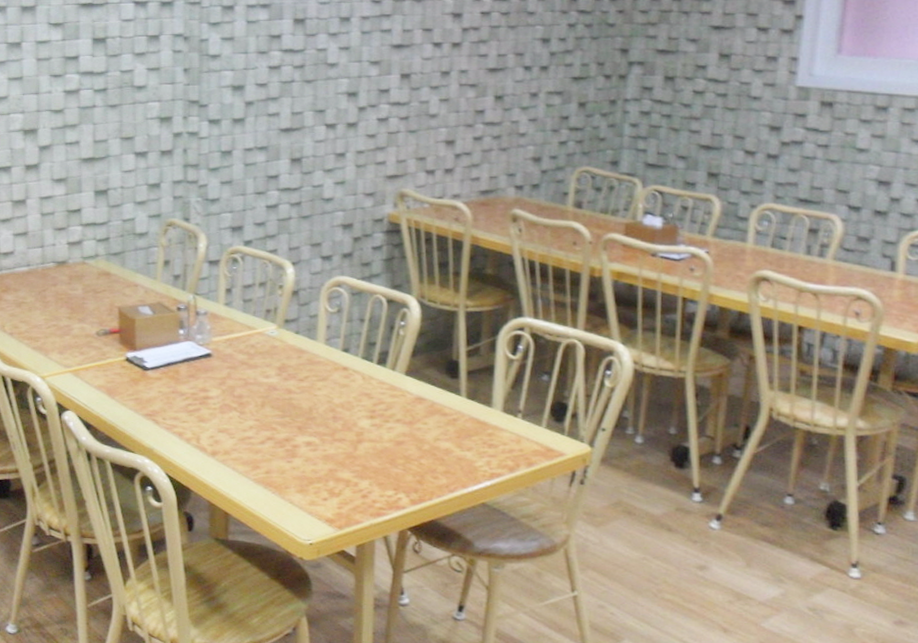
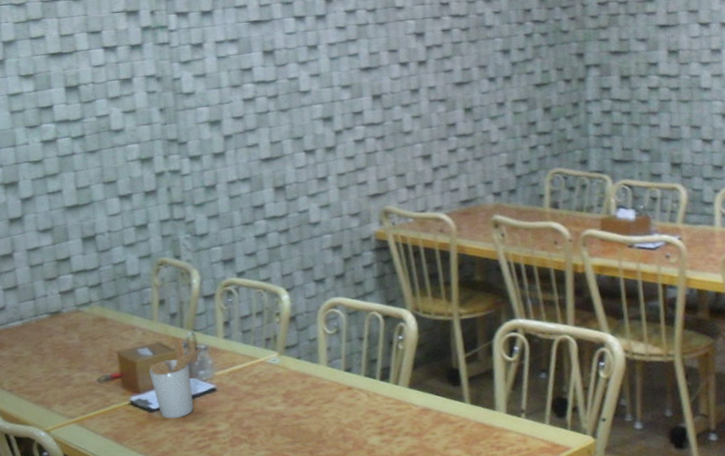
utensil holder: none [147,299,202,380] -> present [149,336,202,419]

